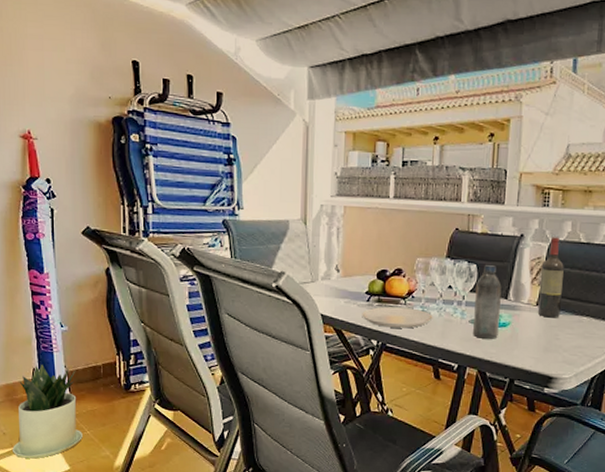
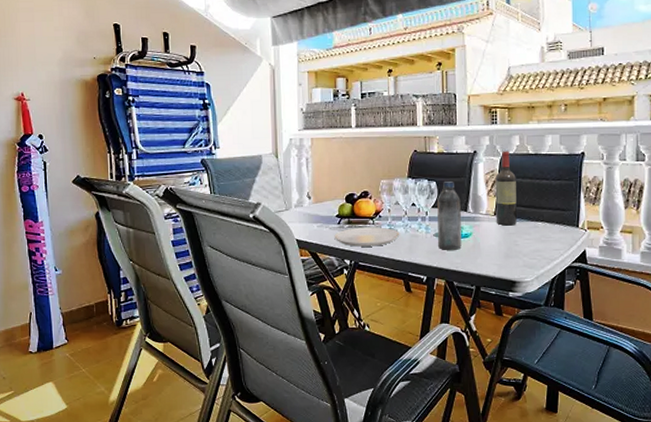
planter: present [13,365,82,459] -> none [12,308,78,400]

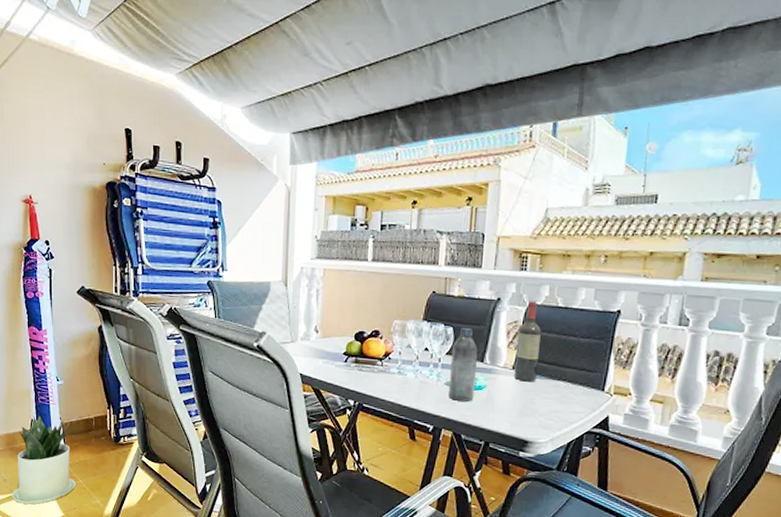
planter: none [12,308,78,400] -> present [12,416,75,505]
plate: present [334,227,400,247] -> none [339,367,409,390]

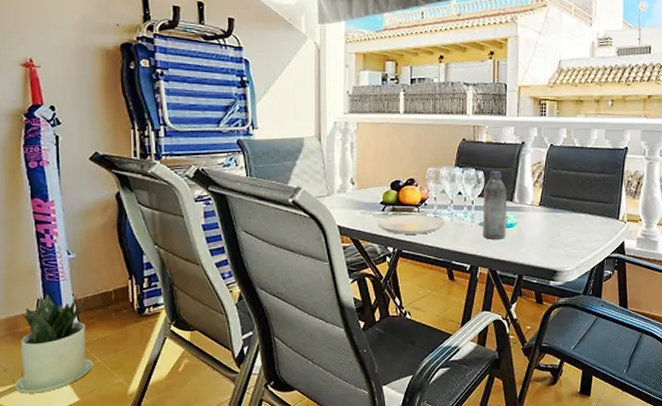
plate: none [339,367,409,390] -> present [378,215,445,234]
wine bottle: present [513,301,541,382] -> none [540,143,562,217]

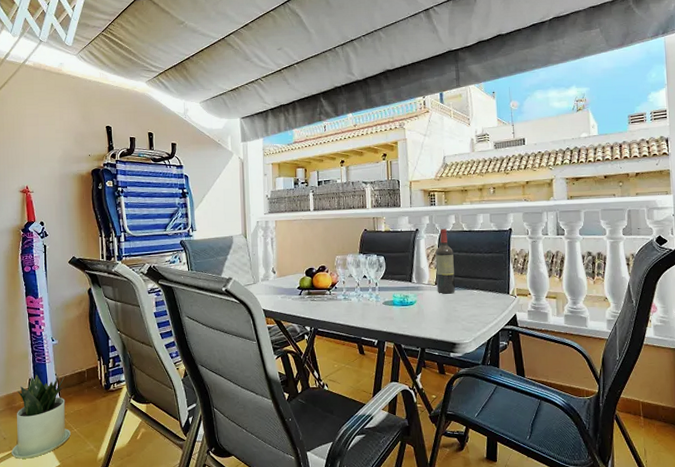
plate: present [378,215,445,234] -> none [296,297,354,315]
water bottle: present [483,171,507,239] -> none [385,256,408,317]
wine bottle: none [540,143,562,217] -> present [435,228,455,294]

